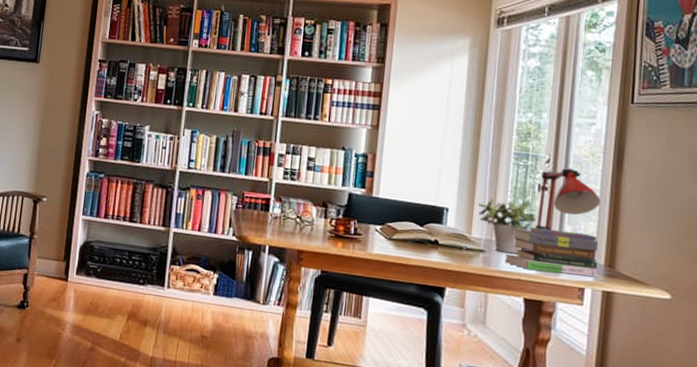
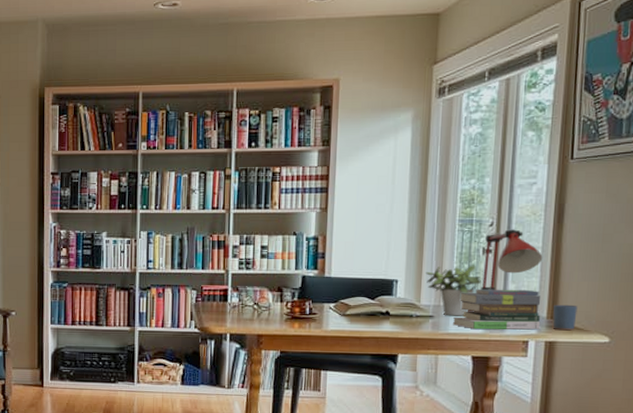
mug: none [610,252,637,282] -> present [553,304,578,331]

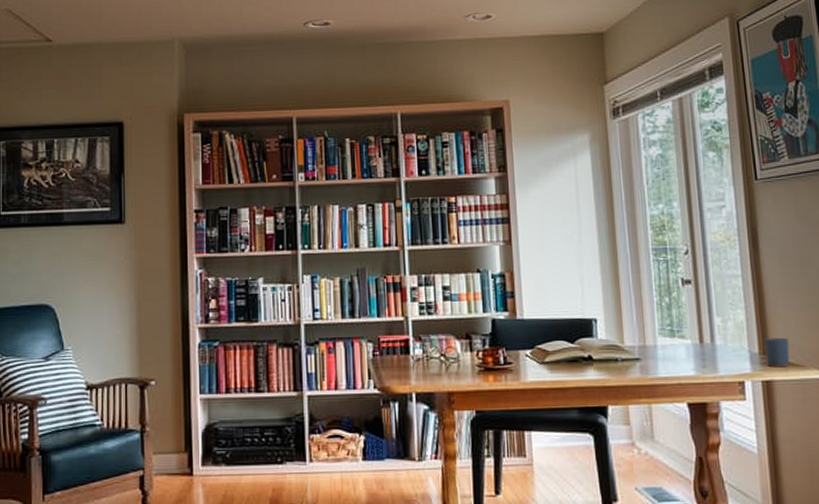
potted plant: present [426,265,481,316] -> none [625,298,685,358]
books: present [453,289,541,330] -> none [662,323,754,372]
desk lamp: present [468,229,543,312] -> none [676,256,745,352]

